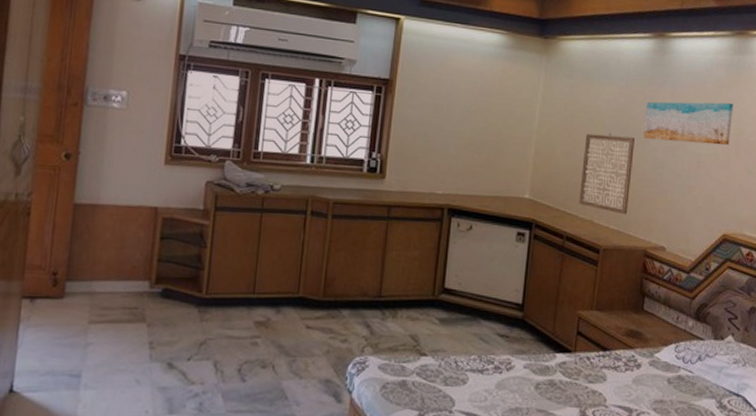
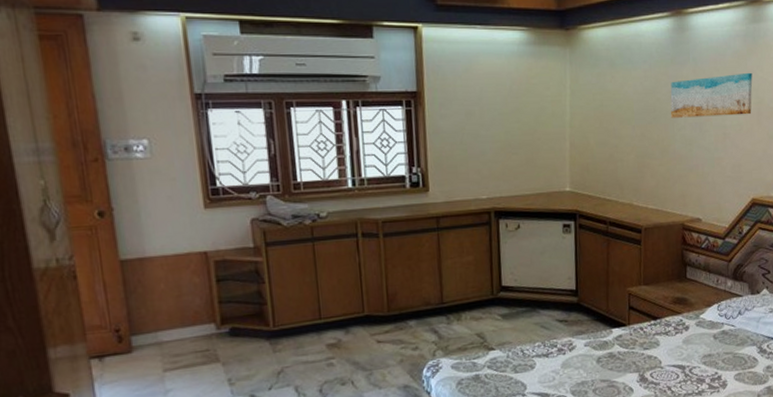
wall art: present [579,133,635,215] -> none [616,117,664,194]

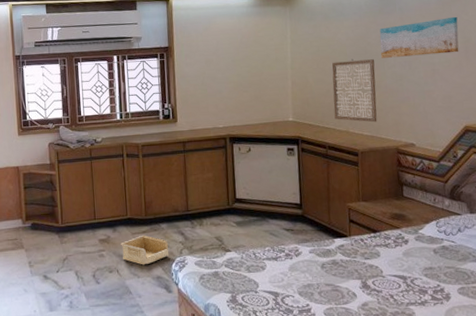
storage bin: none [356,335,419,373] -> present [121,234,169,265]
wall art: none [616,117,664,194] -> present [332,58,377,123]

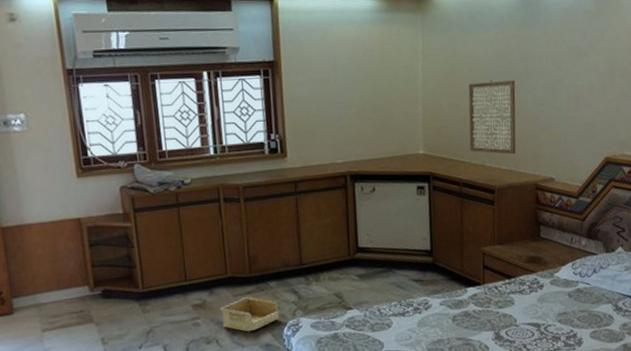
wall art: present [379,16,459,58] -> none [521,31,605,80]

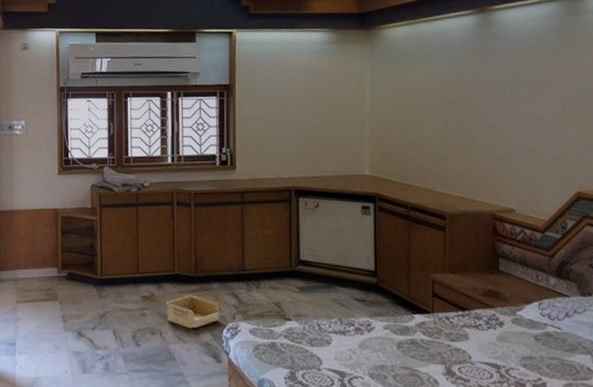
wall art: present [468,79,516,155] -> none [417,107,470,182]

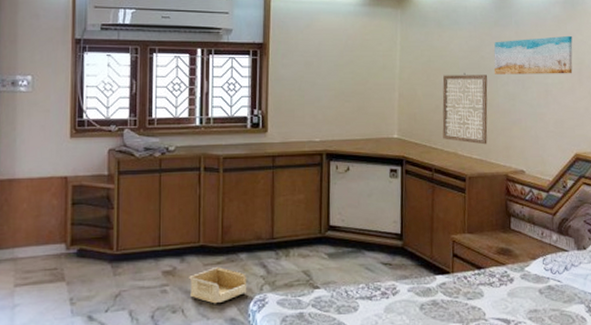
wall art: none [417,107,470,182] -> present [442,72,488,145]
wall art: none [476,63,572,108] -> present [494,35,573,75]

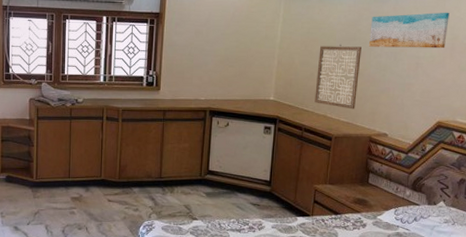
storage bin: present [189,266,247,304] -> none [92,196,139,225]

